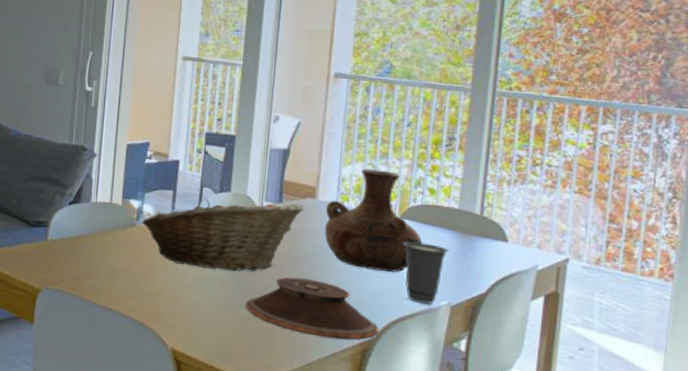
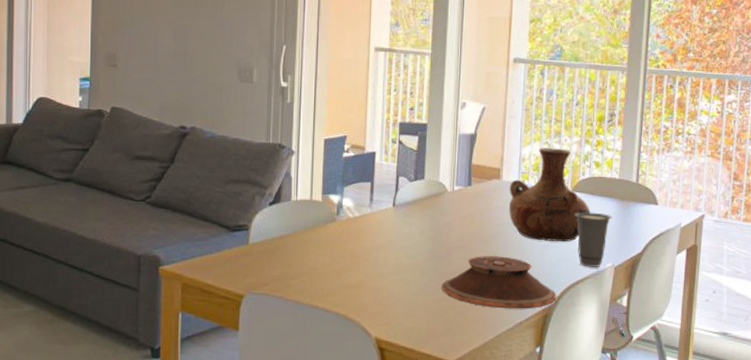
fruit basket: present [142,198,304,272] -> none [342,185,491,256]

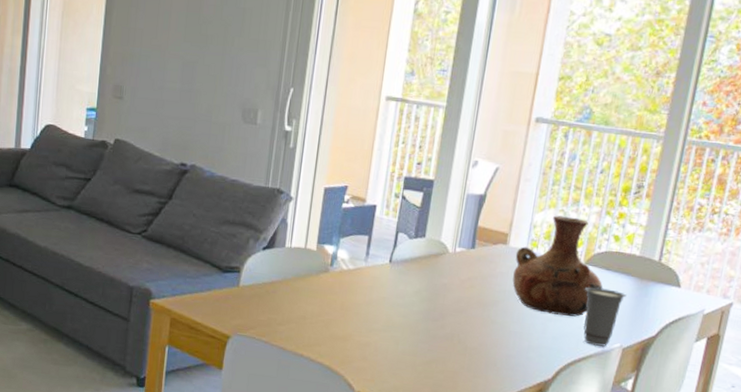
plate: present [442,256,557,309] -> none [432,321,555,382]

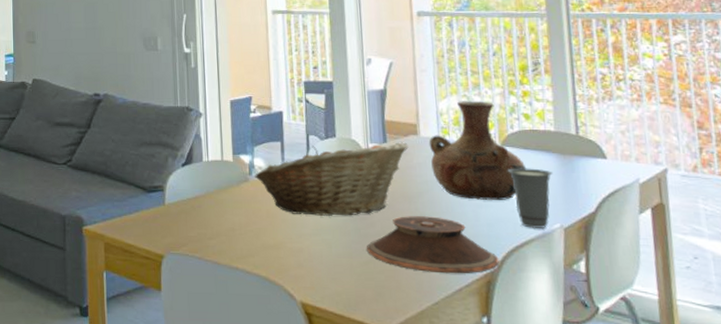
fruit basket: none [336,243,495,317] -> present [255,142,409,216]
plate: none [432,321,555,382] -> present [367,216,499,274]

